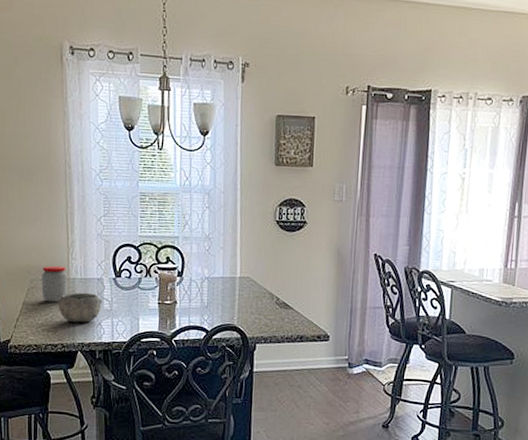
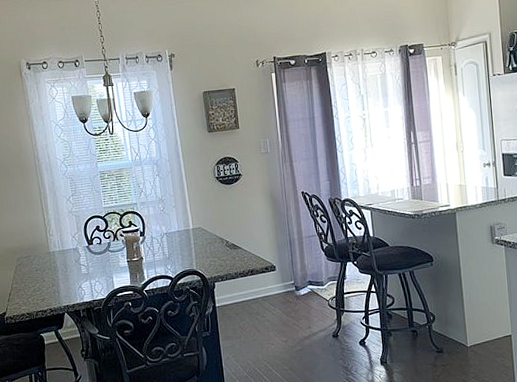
jar: present [41,265,68,303] -> none [26,242,49,275]
bowl: present [57,292,103,323] -> none [41,261,80,289]

